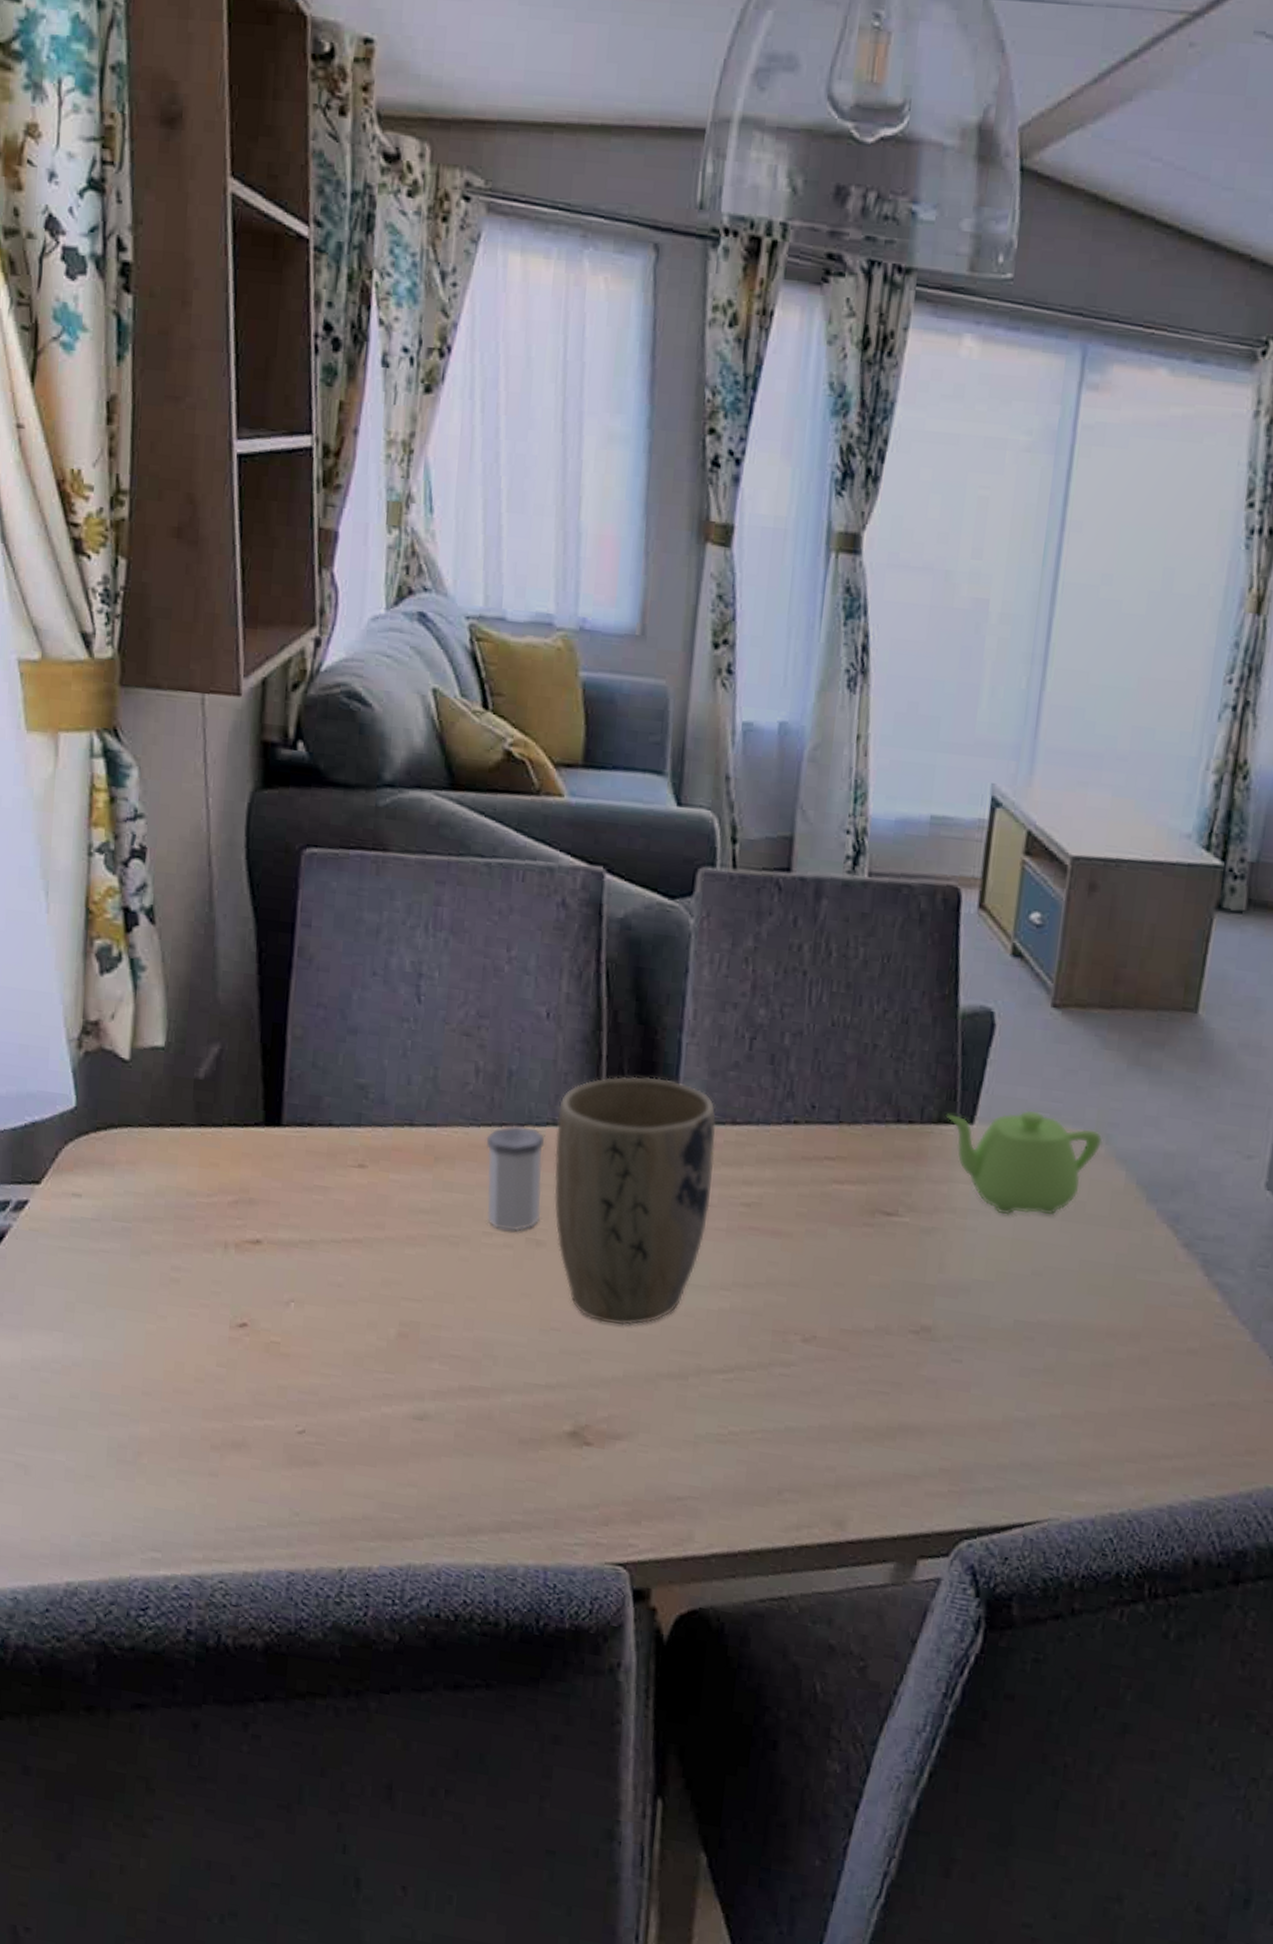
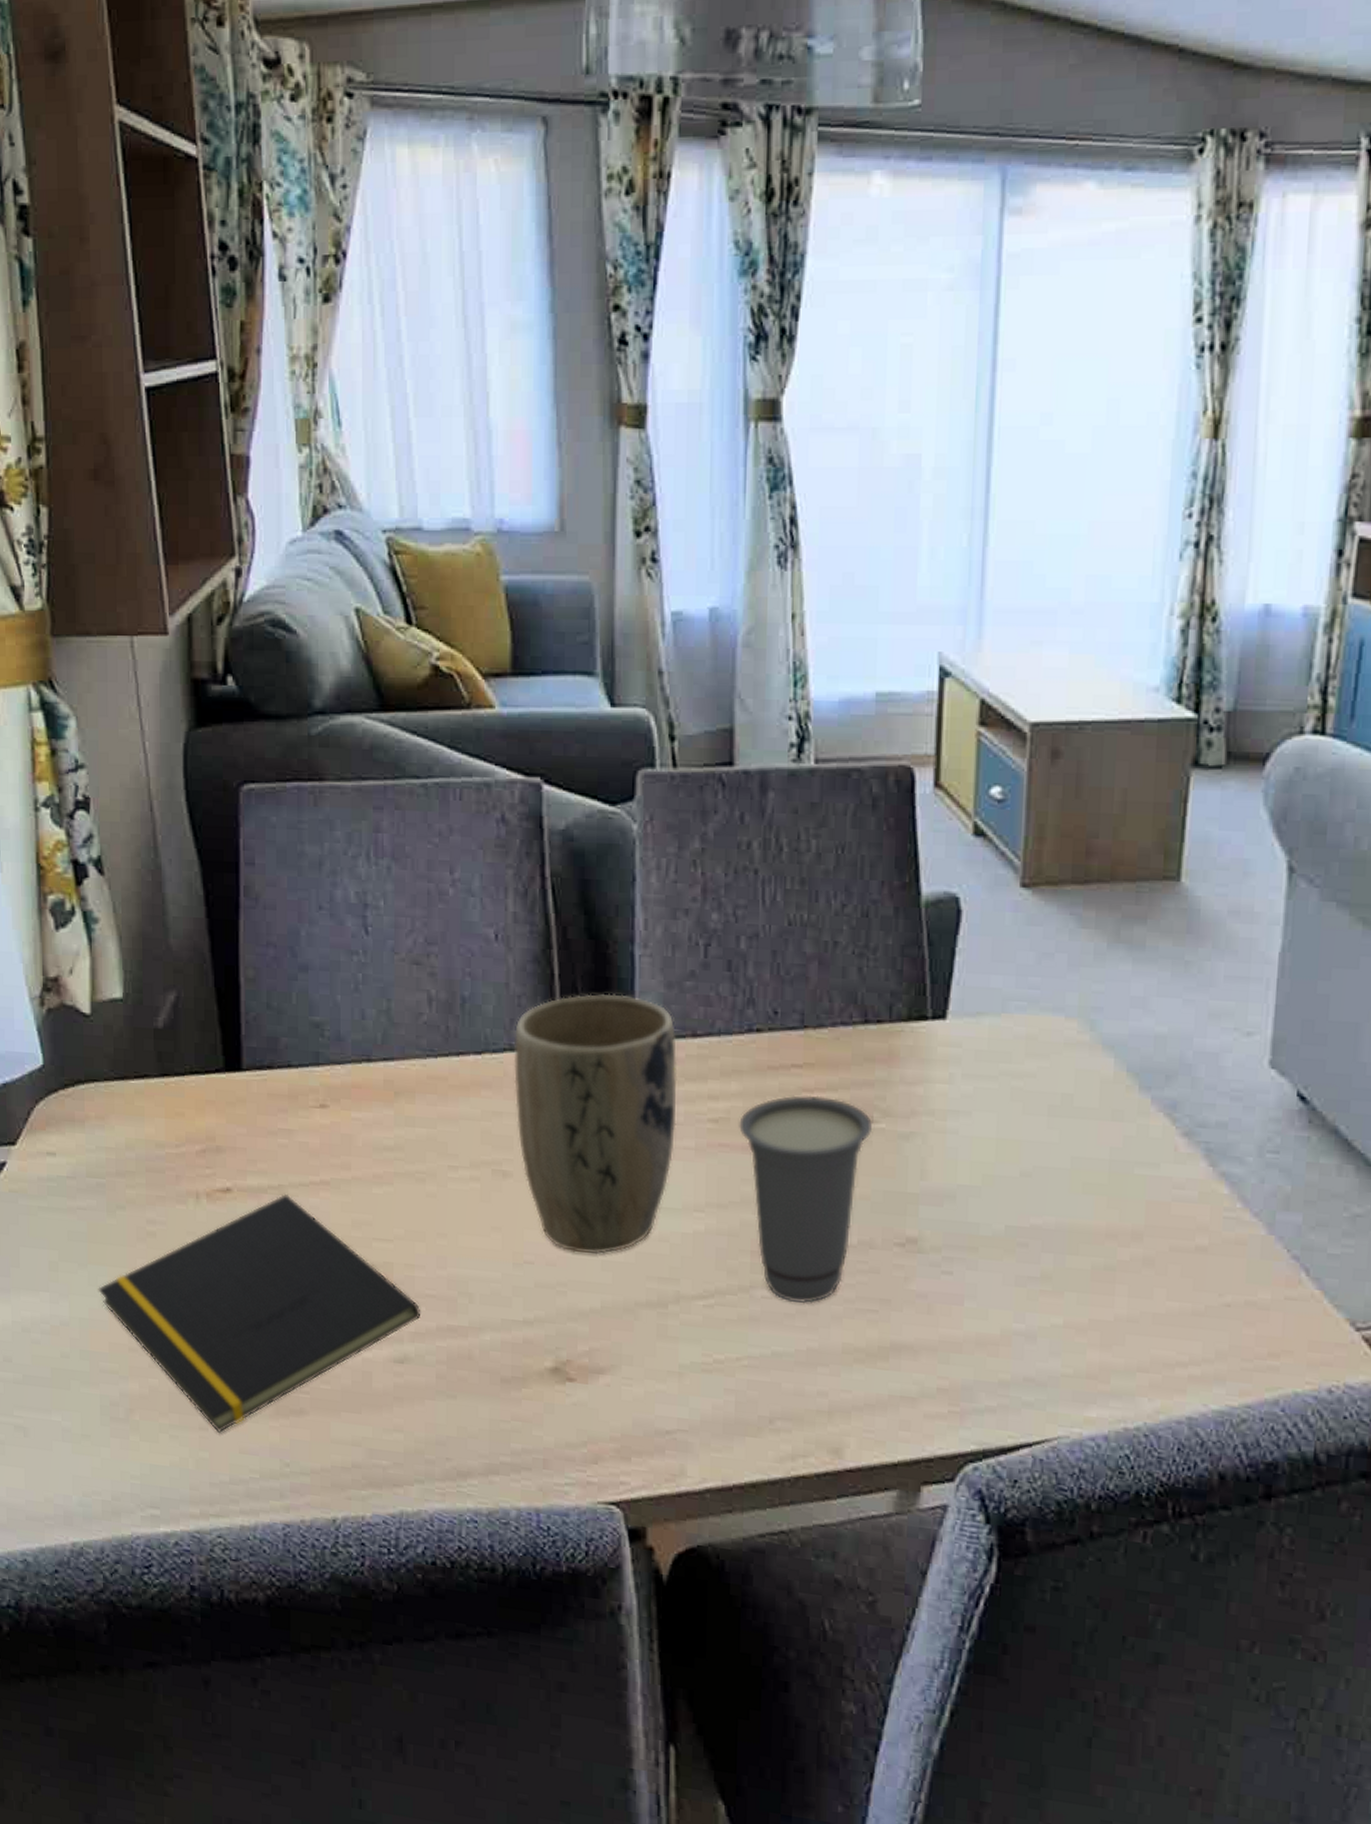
notepad: none [114,1248,445,1481] -> present [98,1193,421,1434]
salt shaker: present [485,1125,545,1232] -> none [444,1054,504,1164]
cup: none [770,1185,898,1383] -> present [739,1095,873,1304]
teapot: present [945,1110,1103,1216] -> none [916,1000,1087,1114]

